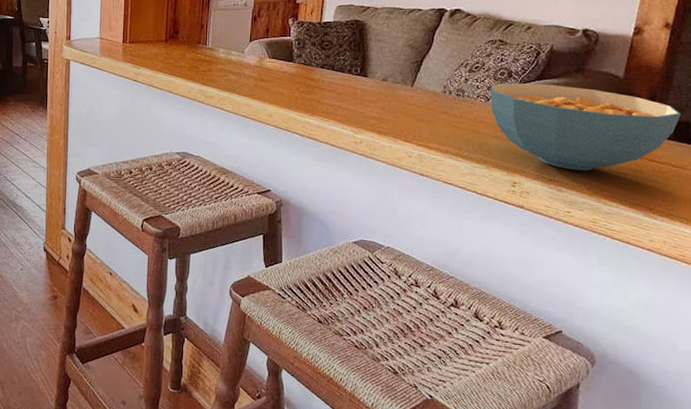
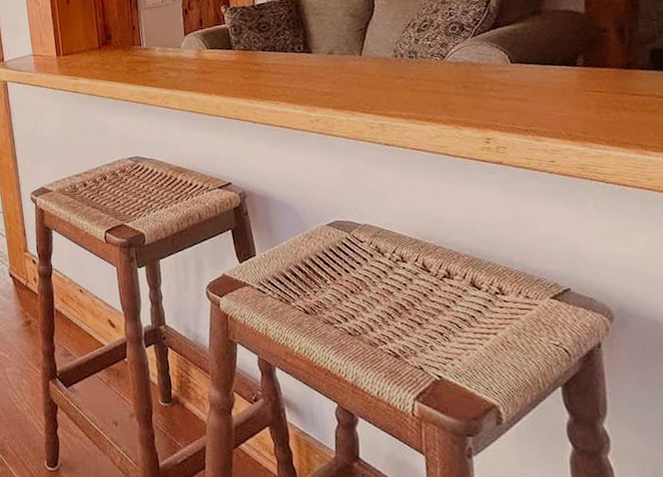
cereal bowl: present [491,83,681,171] -> none [443,29,656,117]

